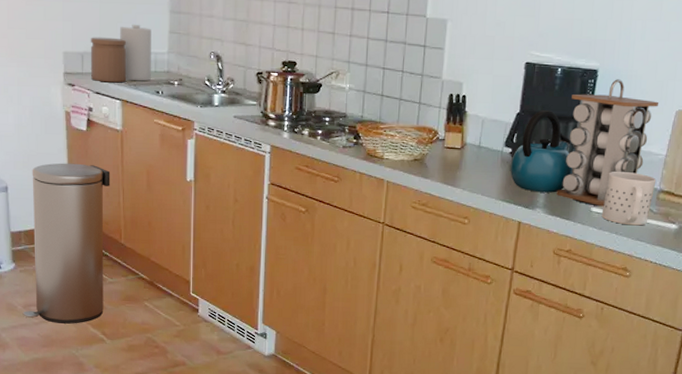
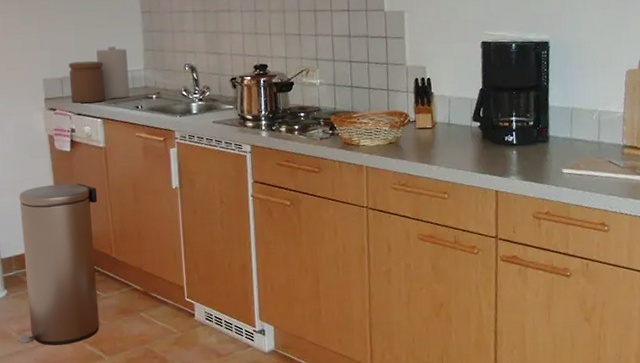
kettle: present [510,109,572,193] -> none [481,83,537,161]
spice rack: present [556,79,659,207] -> none [527,48,610,168]
mug: present [601,171,657,226] -> none [572,131,619,182]

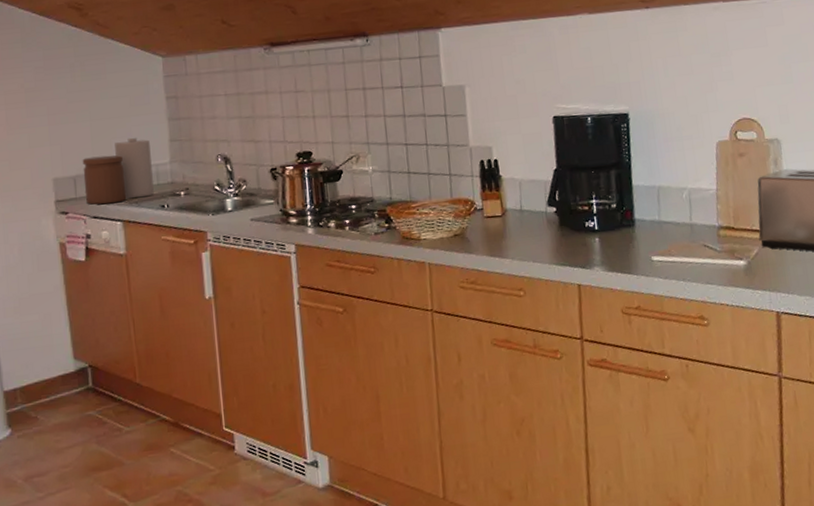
pedal bin: present [17,183,100,346] -> none [23,298,122,493]

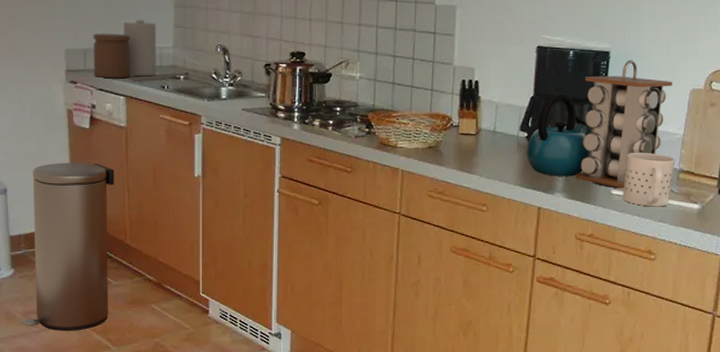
pedal bin: none [23,298,122,493] -> present [22,162,115,331]
kettle: none [557,161,622,250] -> present [527,92,588,176]
spice rack: none [607,119,698,255] -> present [575,60,673,189]
mug: none [661,212,714,270] -> present [622,152,676,207]

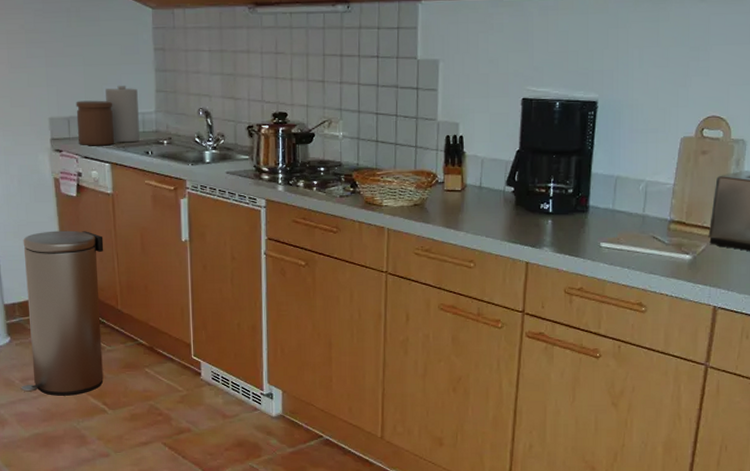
kettle: present [527,92,588,176] -> none [514,145,576,231]
spice rack: present [575,60,673,189] -> none [563,109,663,241]
mug: present [622,152,676,207] -> none [611,203,666,259]

